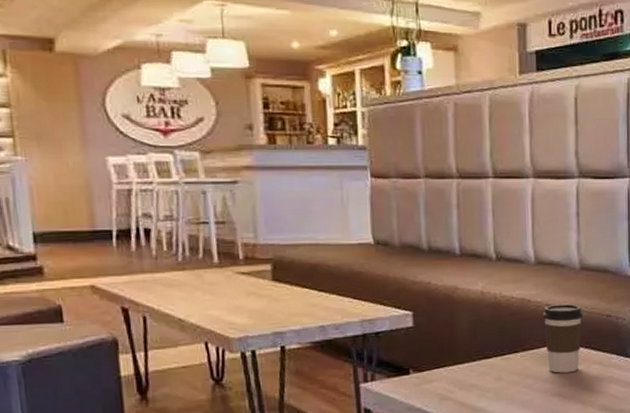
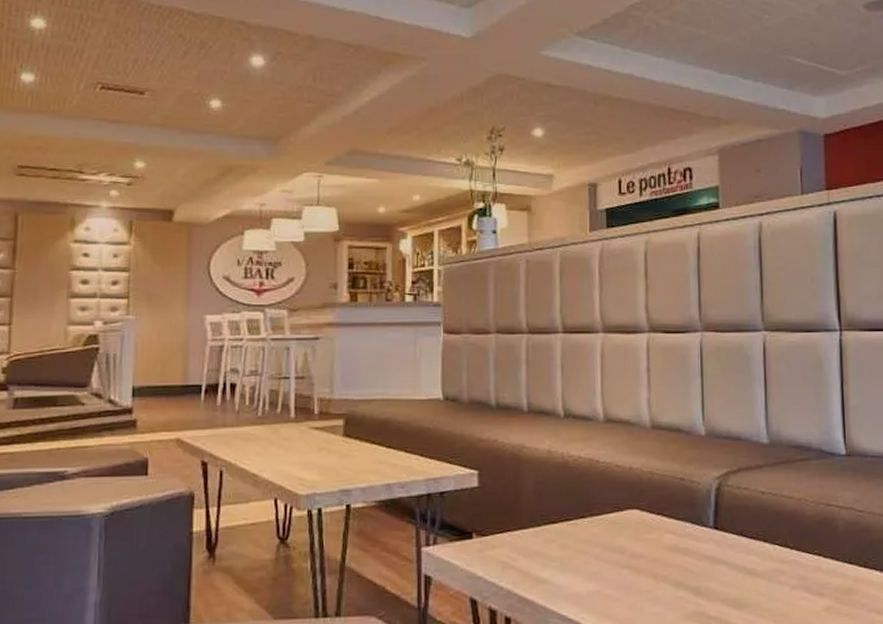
coffee cup: present [543,304,583,373] -> none [613,466,654,542]

